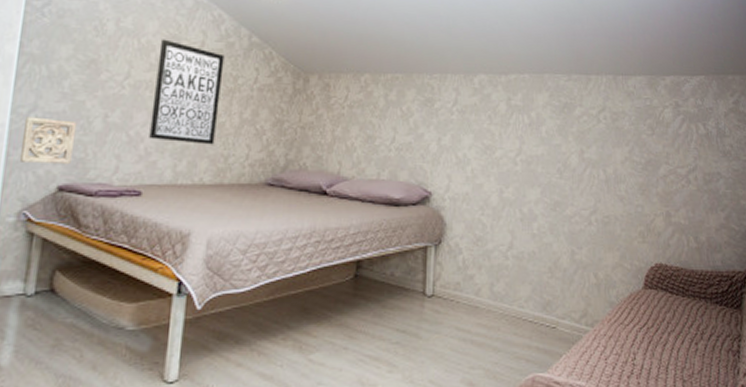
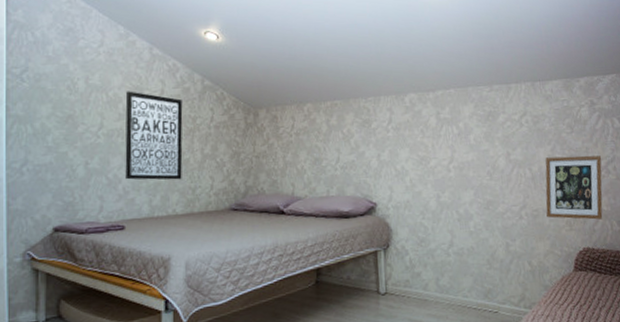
wall ornament: present [19,116,77,165] -> none [18,169,63,210]
picture frame: none [618,159,683,233] -> present [545,155,603,220]

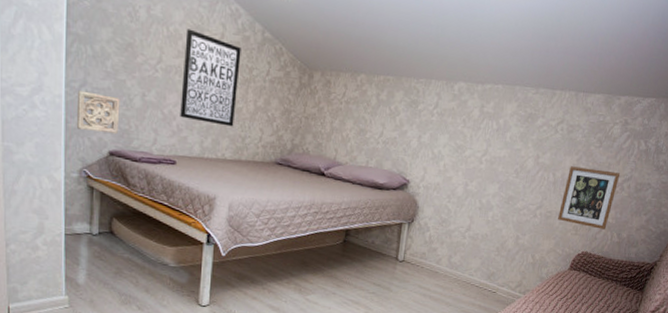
wall ornament: none [18,169,63,210] -> present [76,90,120,135]

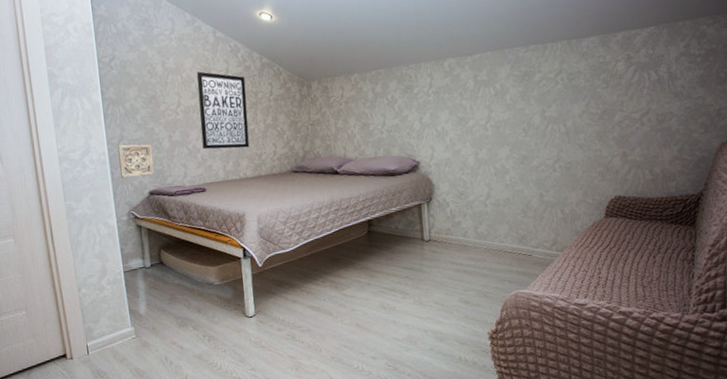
picture frame: present [558,166,621,230] -> none [579,108,637,170]

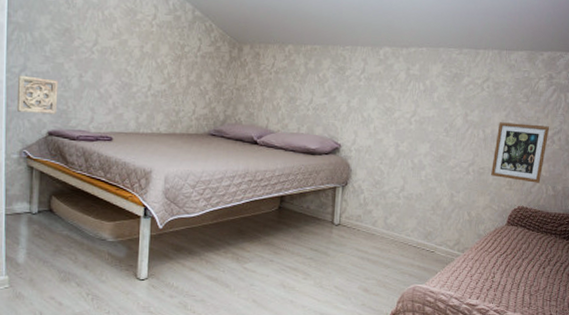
wall art: present [197,71,250,150] -> none [116,12,173,102]
picture frame: none [579,108,637,170] -> present [491,122,550,183]

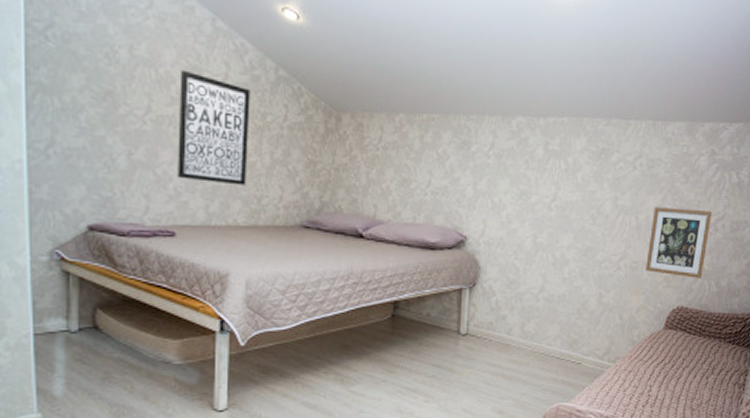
wall ornament: present [16,75,59,115] -> none [42,152,100,204]
wall art: none [116,12,173,102] -> present [178,70,251,186]

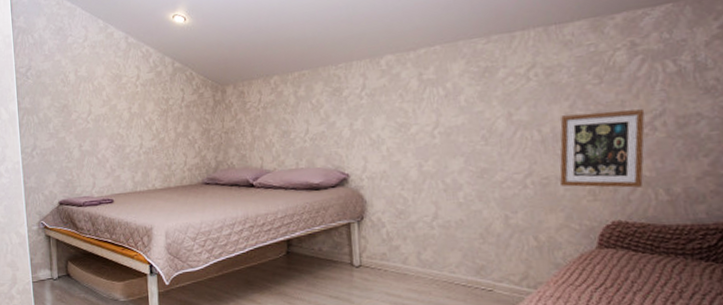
wall art: present [178,70,251,186] -> none [108,79,159,159]

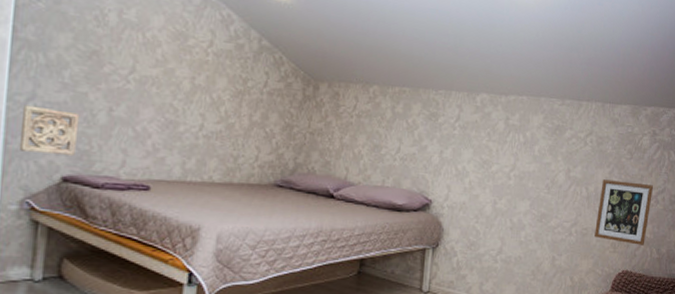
wall ornament: none [30,153,64,187] -> present [18,105,80,157]

